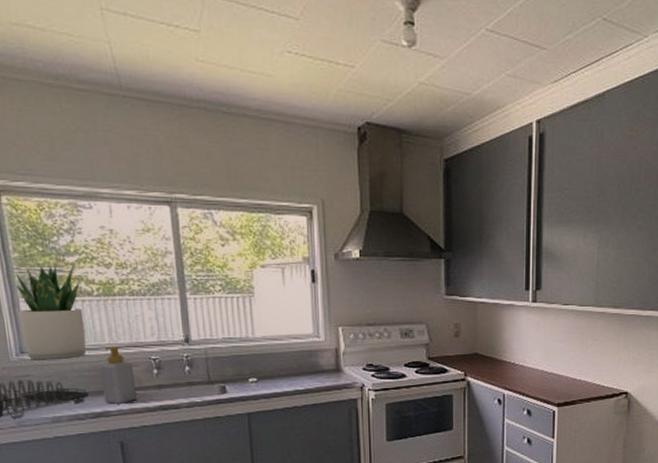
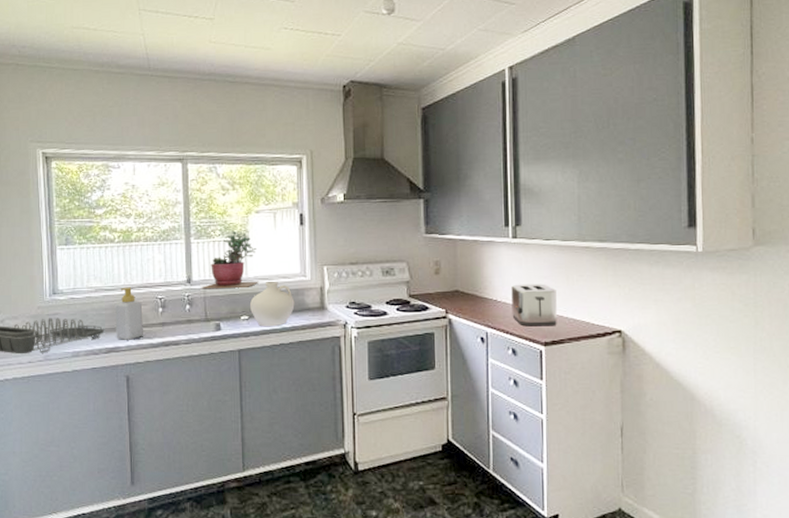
planter: present [15,262,87,360] -> none [55,214,106,300]
succulent plant: none [202,287,268,350] -> present [201,231,260,289]
ceramic jug: none [259,341,308,390] -> present [250,281,295,327]
toaster: none [529,347,571,389] -> present [511,283,557,327]

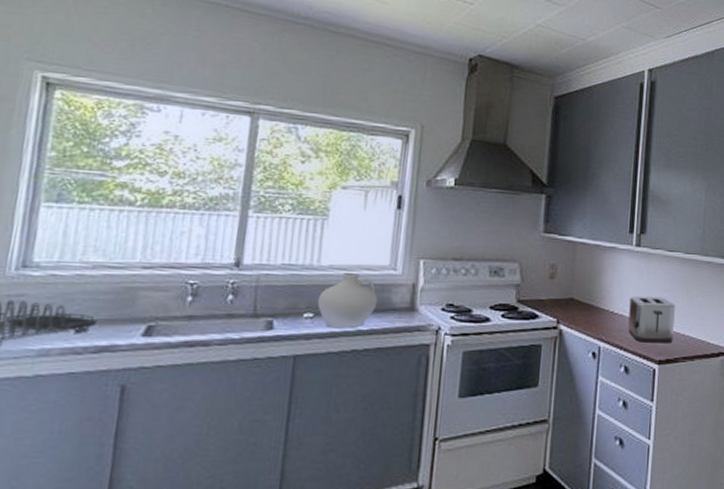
soap bottle: present [114,287,143,340] -> none [114,265,163,337]
succulent plant: present [201,231,260,289] -> none [254,208,337,278]

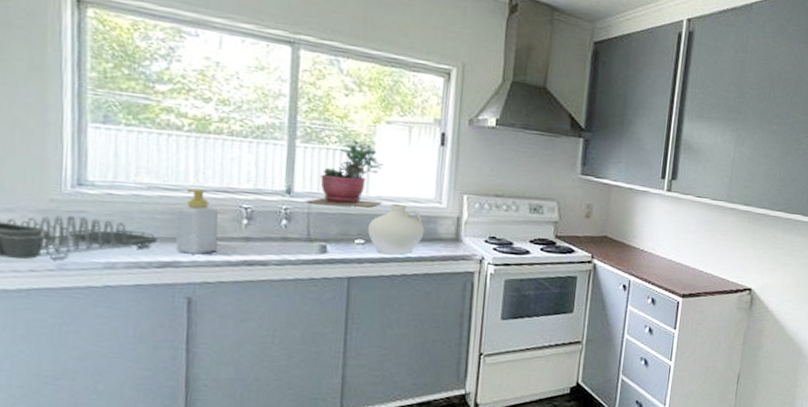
soap bottle: none [114,265,163,337] -> present [175,188,219,254]
succulent plant: none [254,208,337,278] -> present [305,140,383,208]
toaster: present [628,295,675,343] -> none [656,236,700,280]

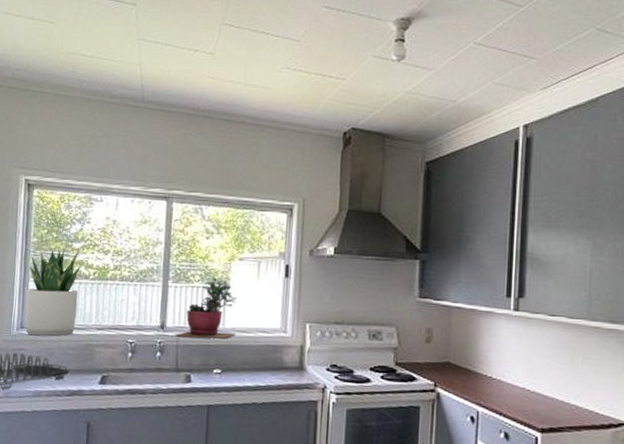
planter: none [83,90,169,197] -> present [25,248,81,337]
soap bottle: present [175,188,219,254] -> none [81,327,112,384]
ceramic jug: present [368,203,425,256] -> none [224,334,272,385]

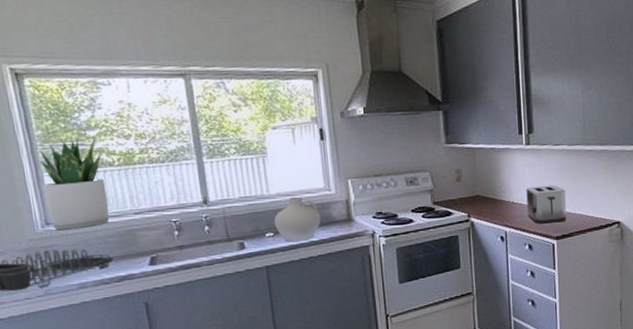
succulent plant: present [175,278,237,339] -> none [220,148,283,209]
ceramic jug: none [224,334,272,385] -> present [274,196,321,243]
toaster: none [507,361,559,412] -> present [526,185,567,224]

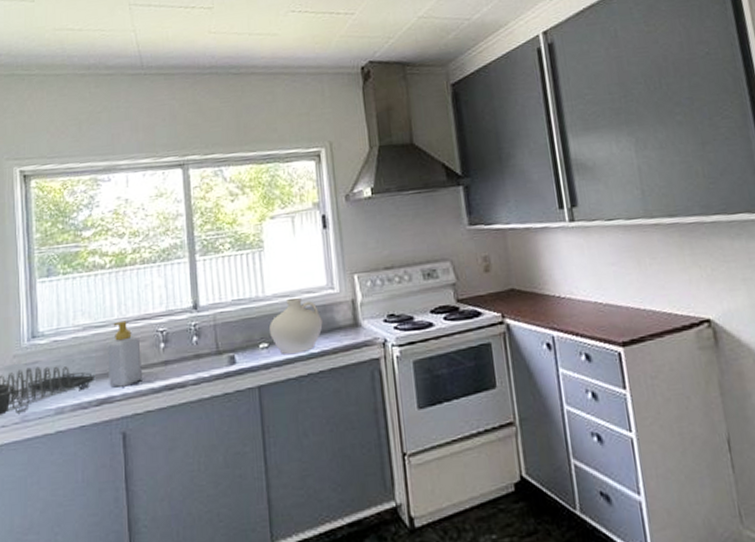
planter: present [39,136,110,231] -> none [34,236,96,345]
soap bottle: none [122,212,159,267] -> present [106,320,142,388]
toaster: present [526,185,567,224] -> none [575,272,634,326]

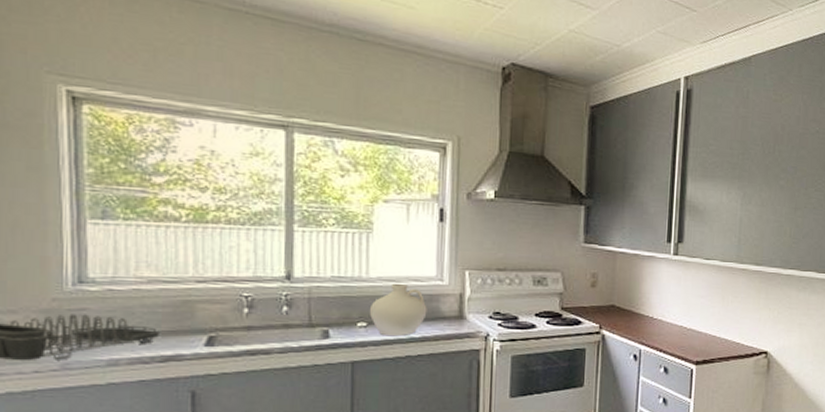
soap bottle: present [106,320,142,388] -> none [177,279,220,346]

